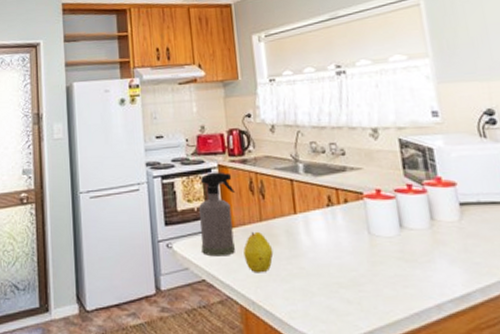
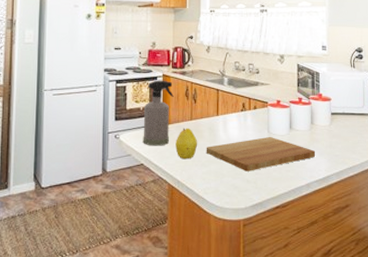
cutting board: none [284,239,445,288] -> present [206,136,316,171]

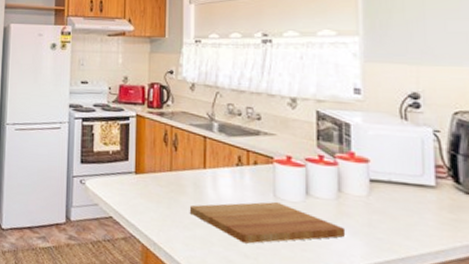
spray bottle: present [143,80,174,146] -> none [112,120,149,198]
fruit: present [175,127,198,160] -> none [151,179,179,219]

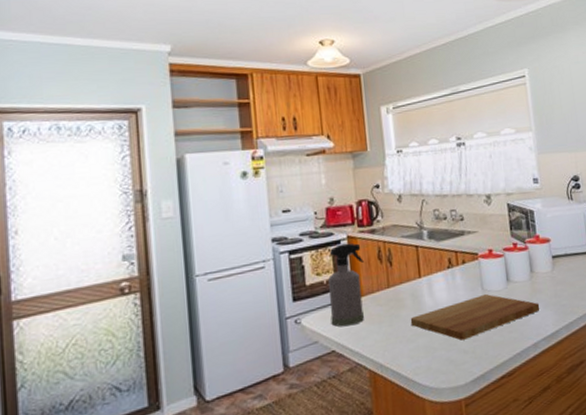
spray bottle: none [112,120,149,198] -> present [328,243,364,327]

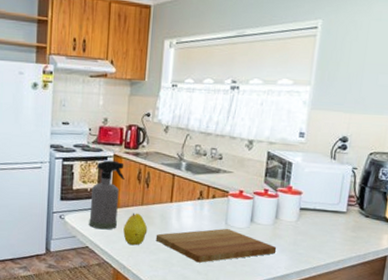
fruit: none [372,297,400,338] -> present [123,213,148,246]

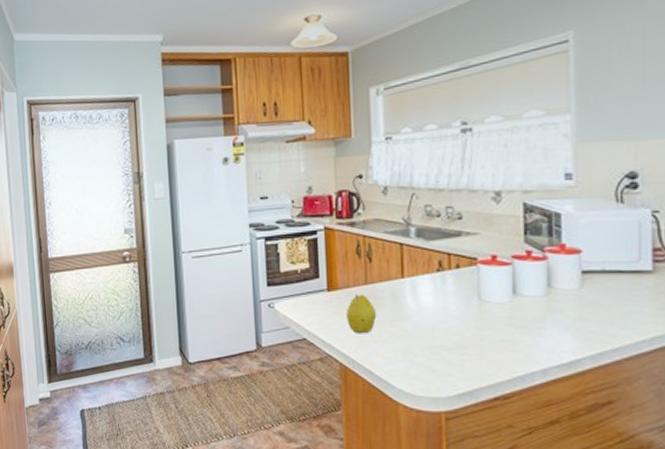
spray bottle: present [89,160,125,230] -> none [303,234,341,317]
cutting board: present [155,228,277,263] -> none [388,304,556,351]

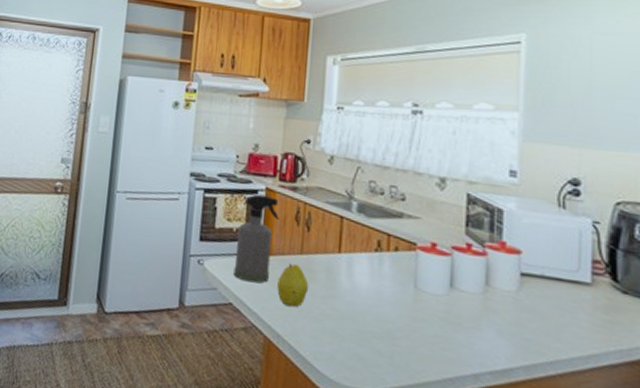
spray bottle: none [303,234,341,317] -> present [233,194,279,283]

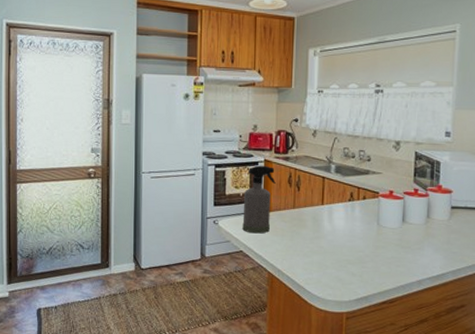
fruit: present [277,263,309,308] -> none [276,216,300,249]

